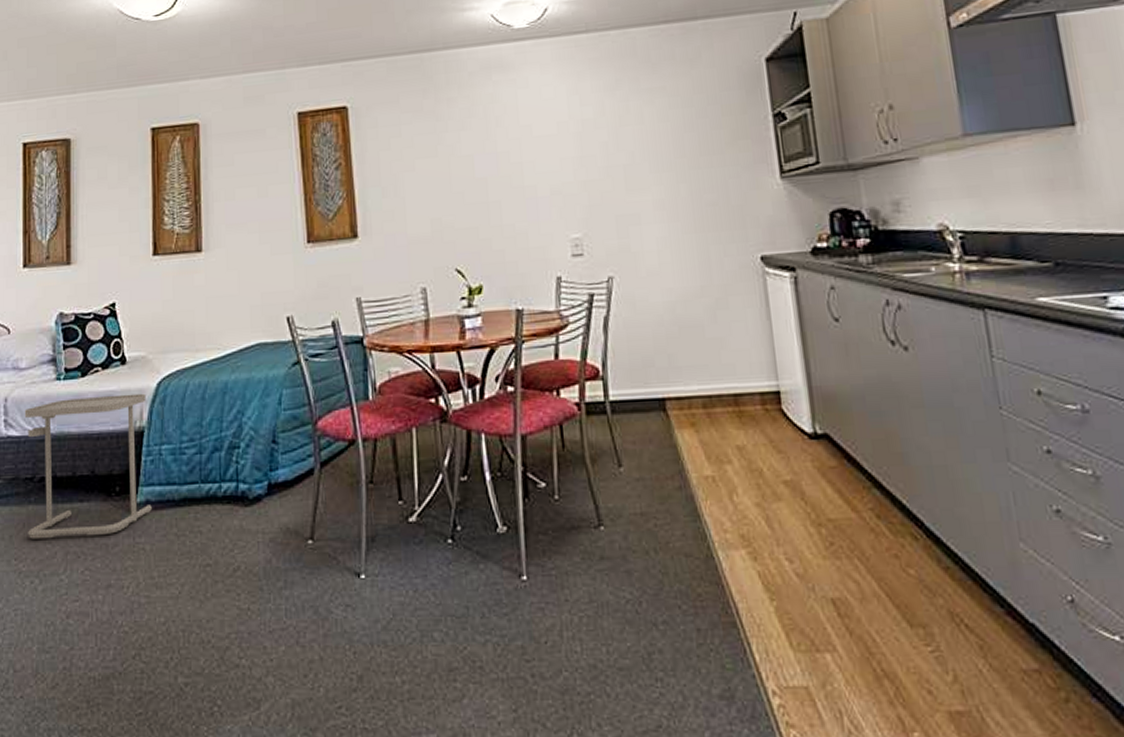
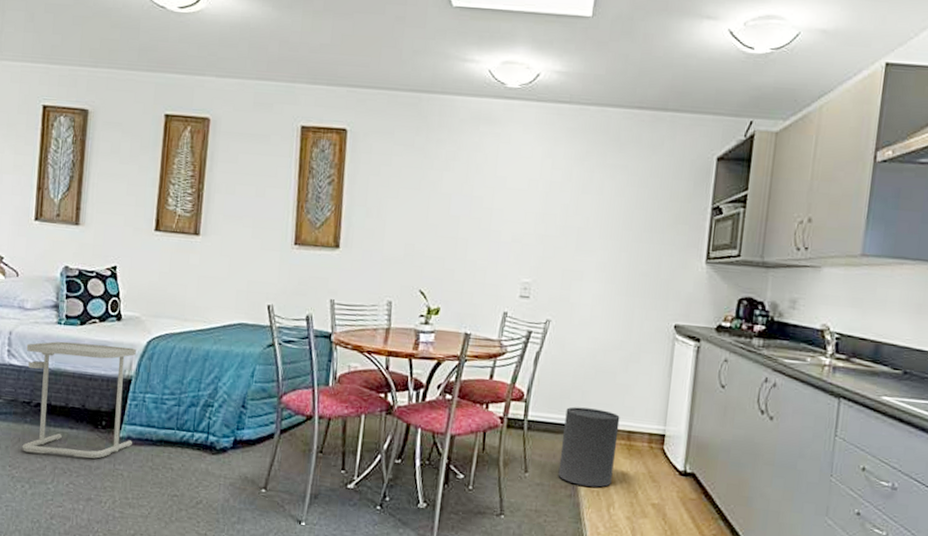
trash can: none [653,373,727,472] -> present [558,406,620,487]

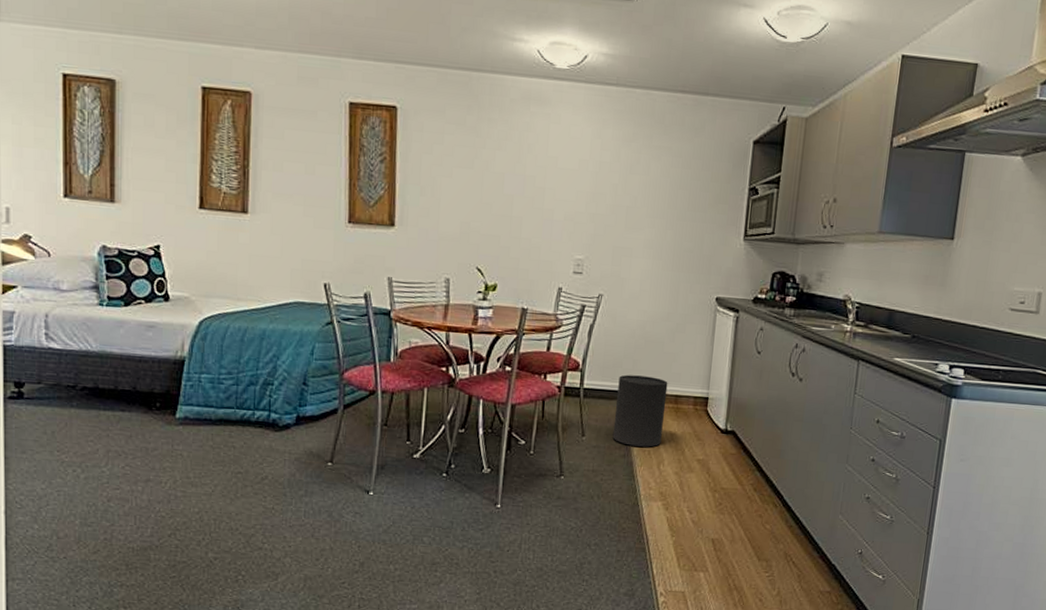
side table: present [22,341,136,459] -> none [66,323,190,440]

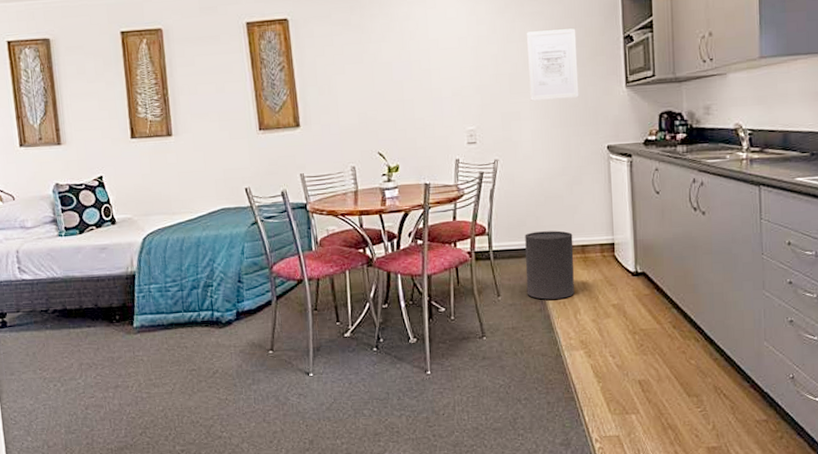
wall art: none [645,166,702,243] -> present [527,28,579,101]

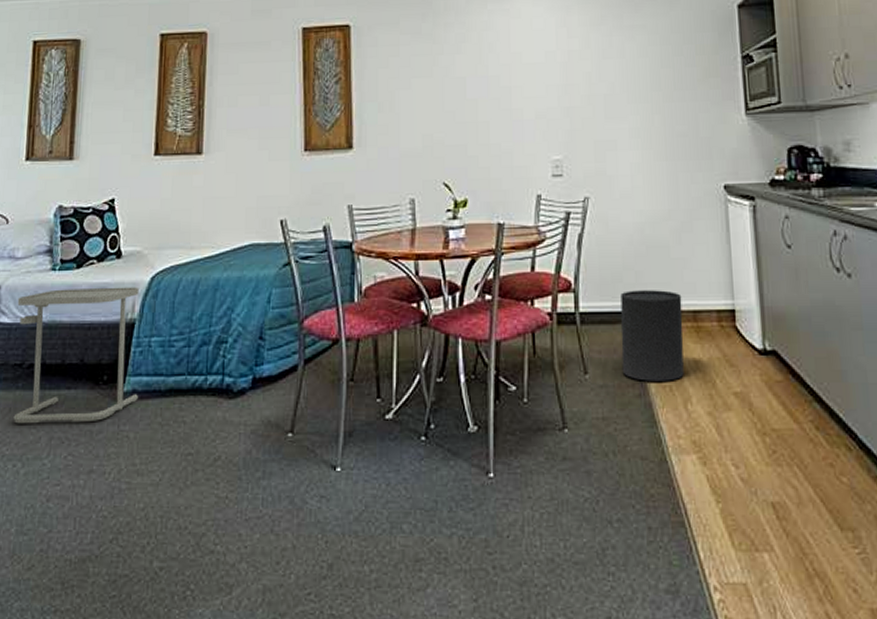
side table: none [34,246,146,355] -> present [13,287,139,424]
wall art: present [527,28,579,101] -> none [626,45,689,127]

